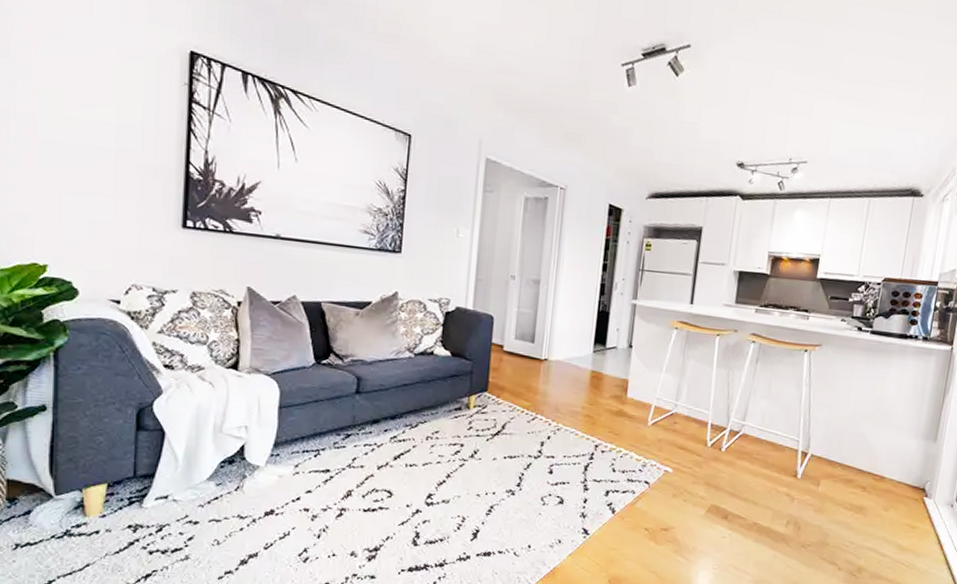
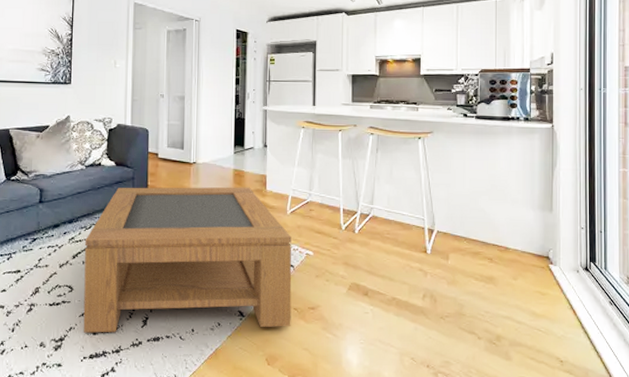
coffee table: none [402,382,650,548] -> present [83,186,292,333]

